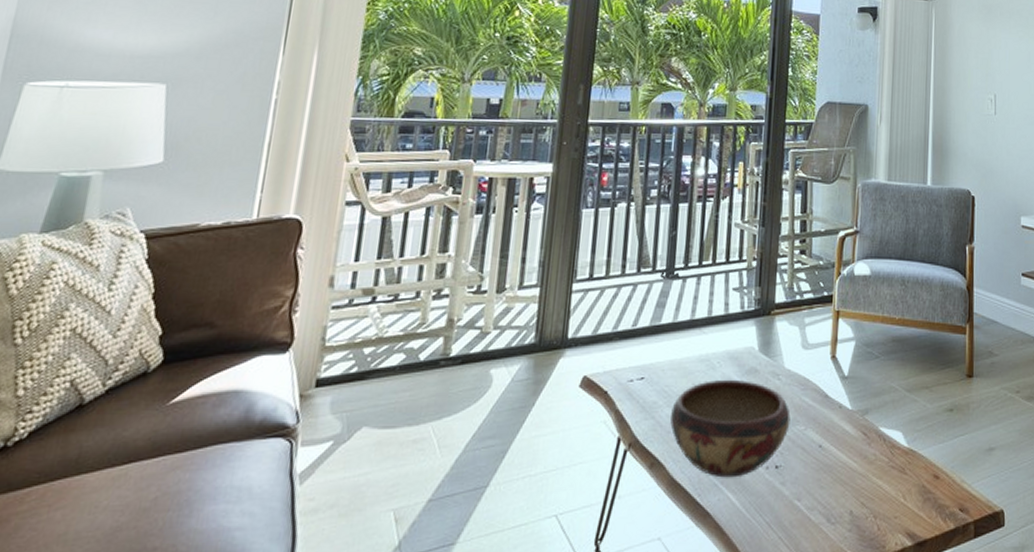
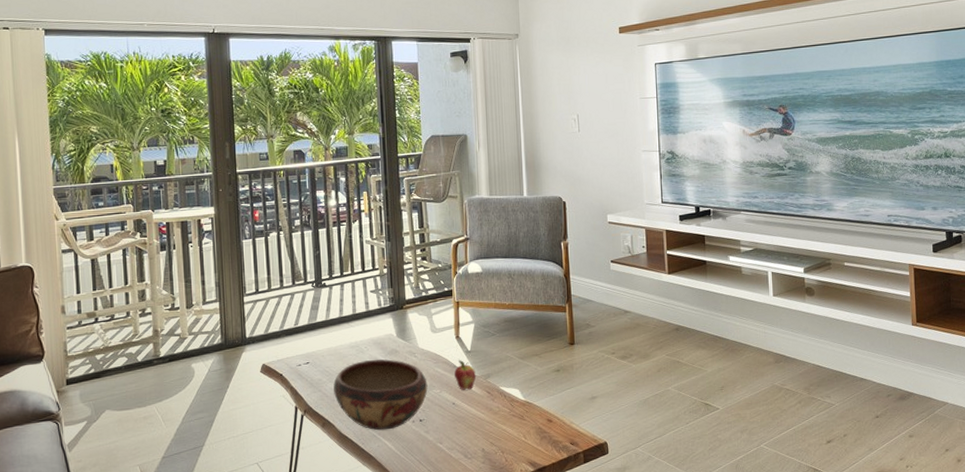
fruit: none [825,387,852,428] -> present [454,359,477,390]

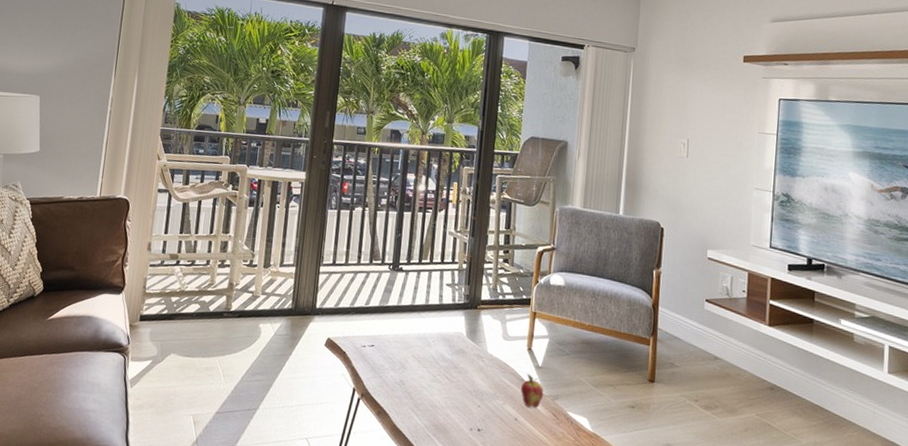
decorative bowl: present [333,359,428,431] -> none [394,354,492,433]

